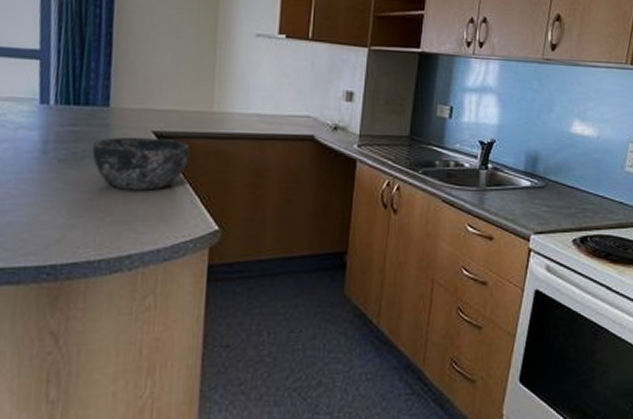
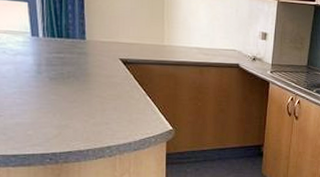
bowl: present [92,136,191,191] -> none [76,62,149,102]

